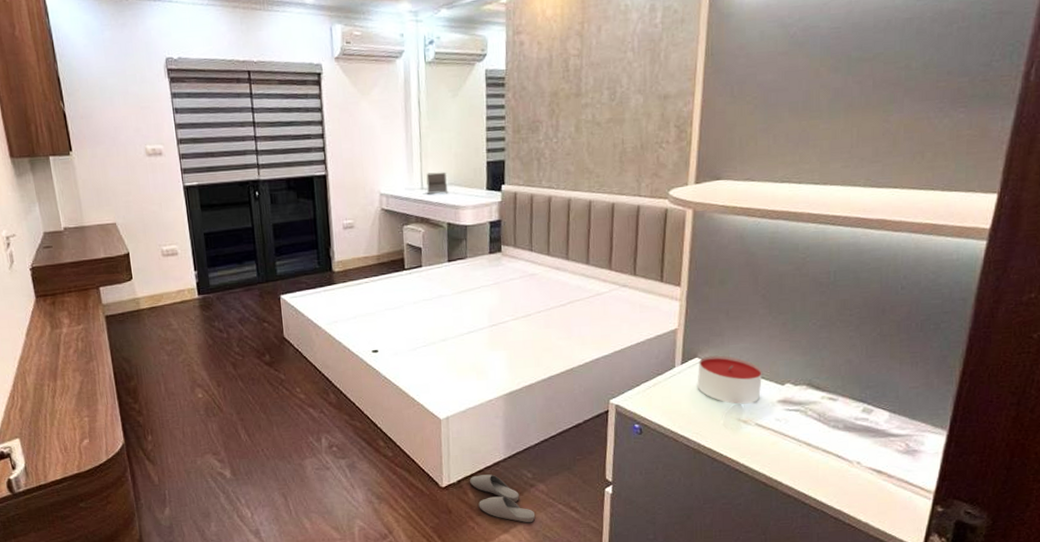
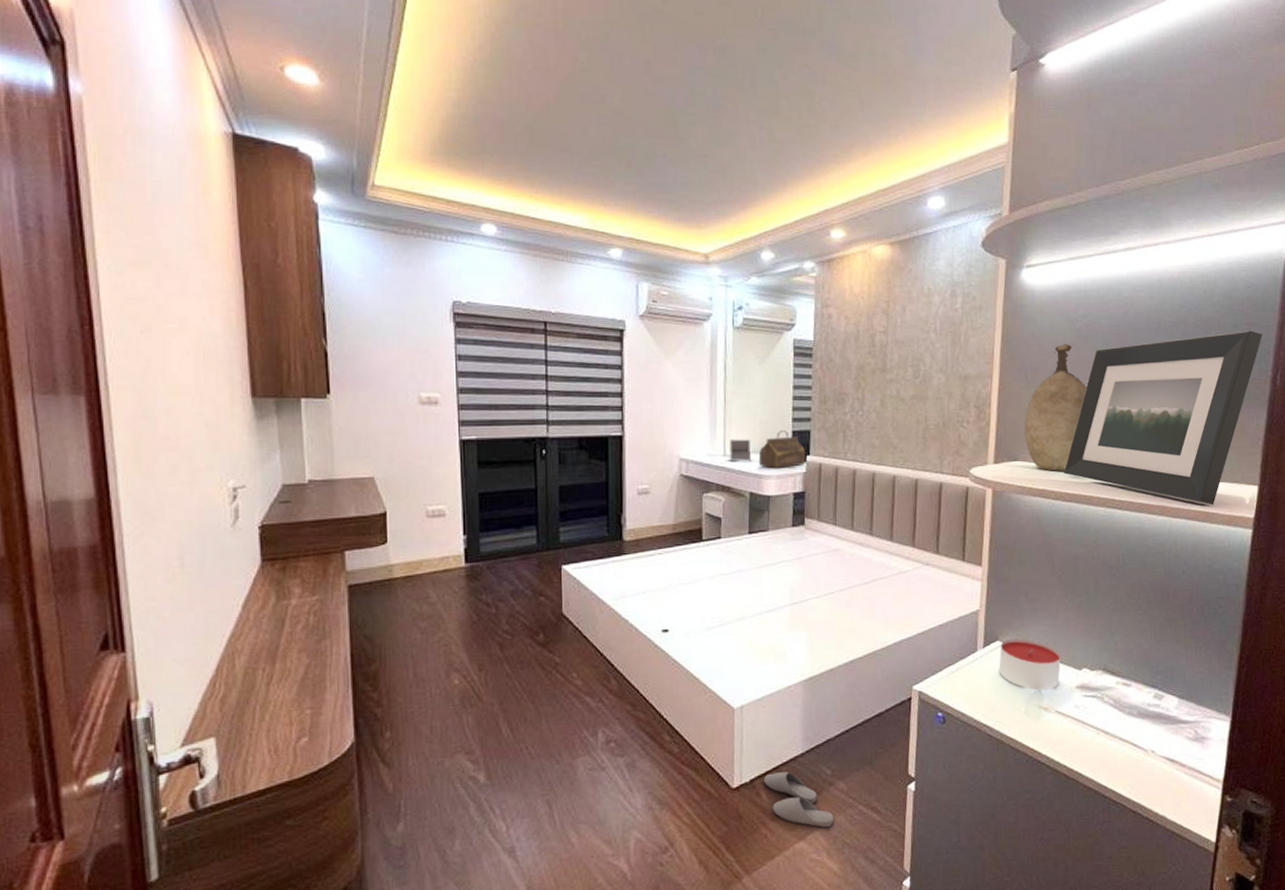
handbag: none [454,161,501,199] -> present [758,430,806,468]
decorative vase: none [729,52,803,189] -> present [1024,344,1089,471]
picture frame: none [771,20,1017,217] -> present [1063,330,1263,505]

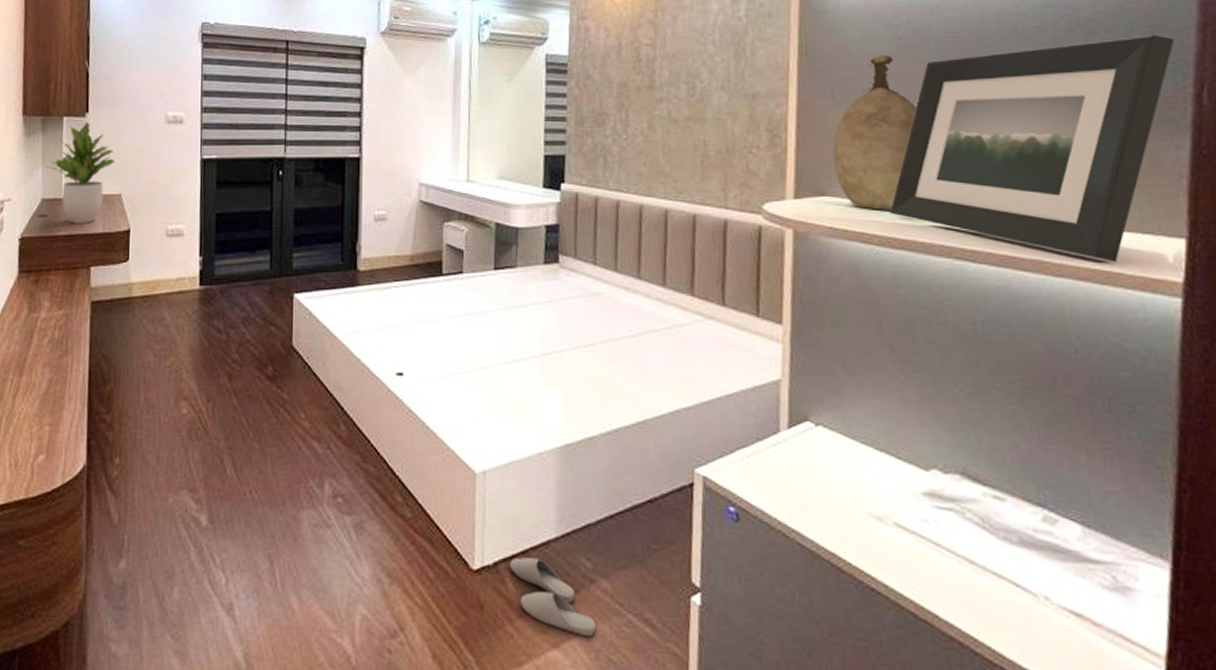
potted plant: none [284,404,365,509] -> present [46,122,115,223]
jewelry box: present [729,439,752,462] -> none [472,163,498,189]
handbag: present [758,430,806,468] -> none [506,154,560,196]
candle: present [998,638,1061,691] -> none [810,420,898,493]

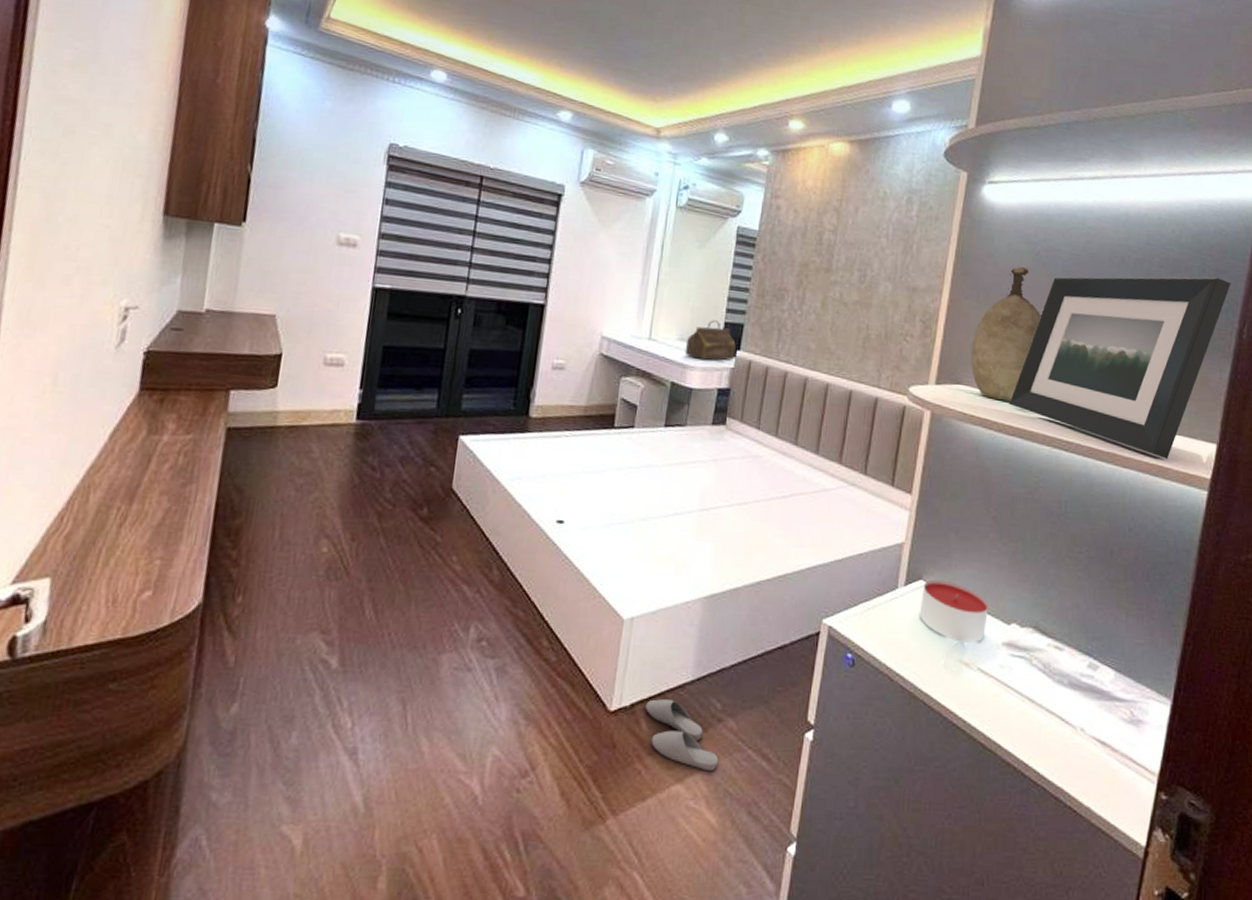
potted plant: present [46,122,115,223] -> none [186,232,272,343]
handbag: none [506,154,560,196] -> present [684,320,736,361]
candle: none [810,420,898,493] -> present [919,579,988,643]

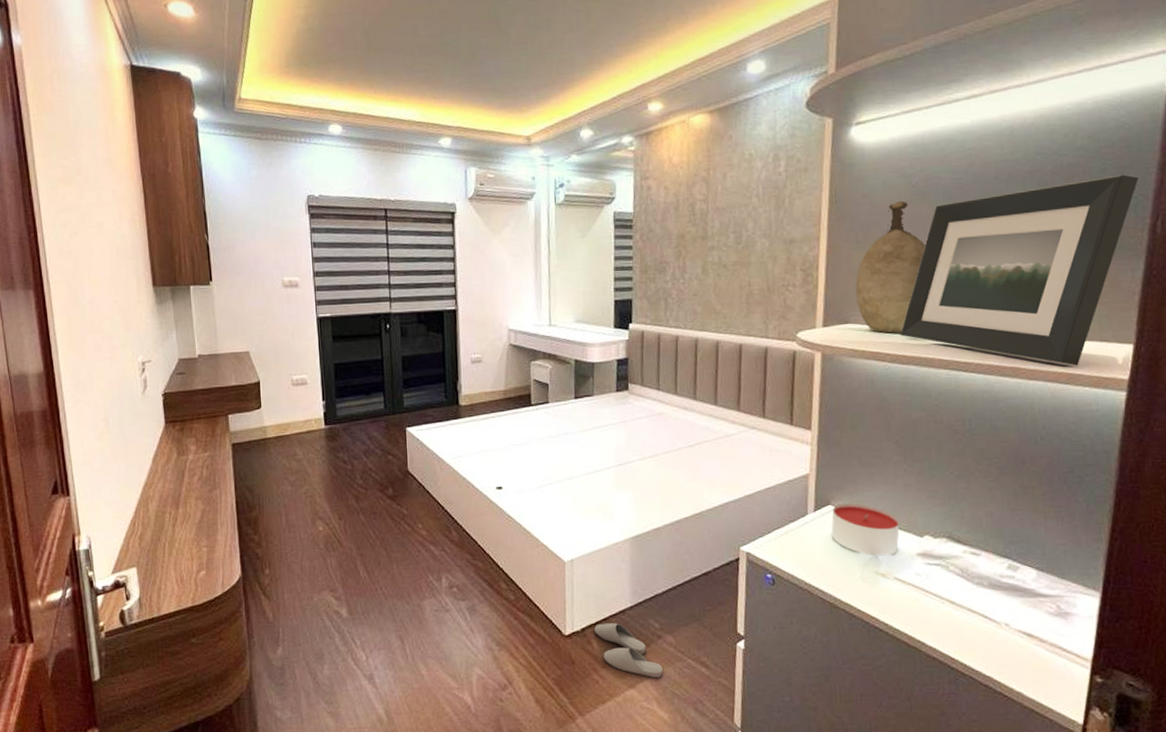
handbag: present [684,320,736,361] -> none [582,300,628,336]

